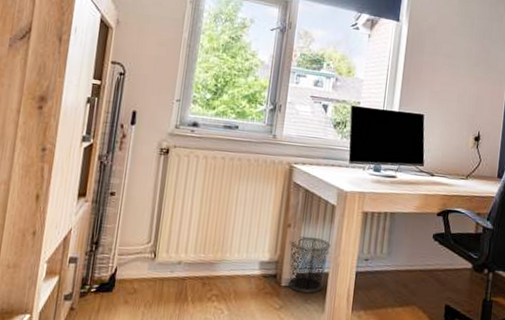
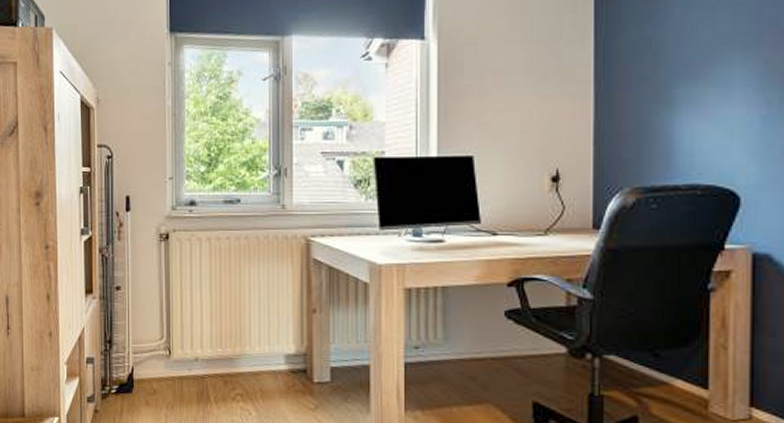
waste bin: present [288,236,331,293] -> none [317,322,368,390]

